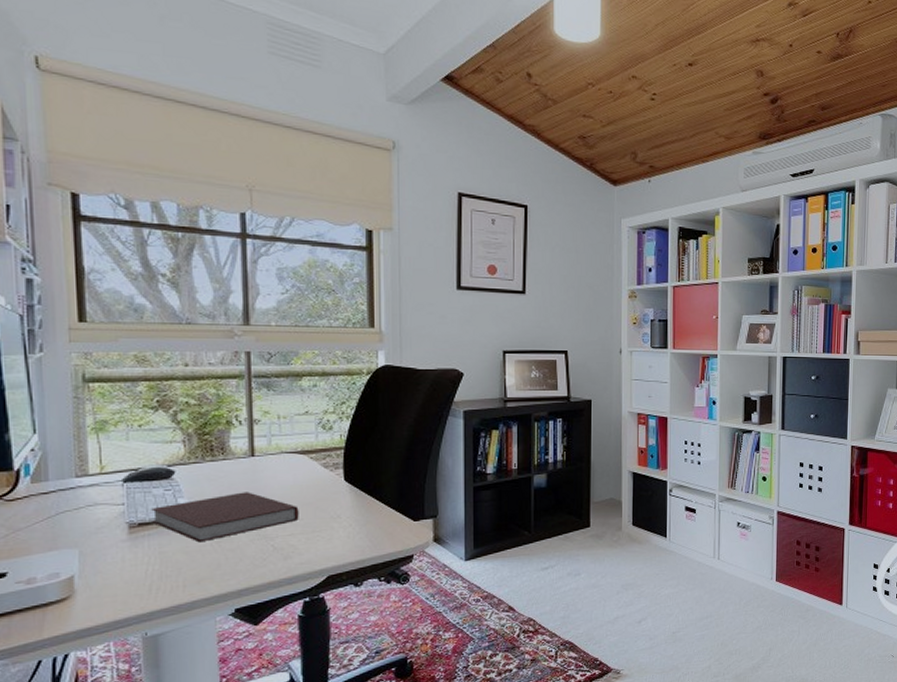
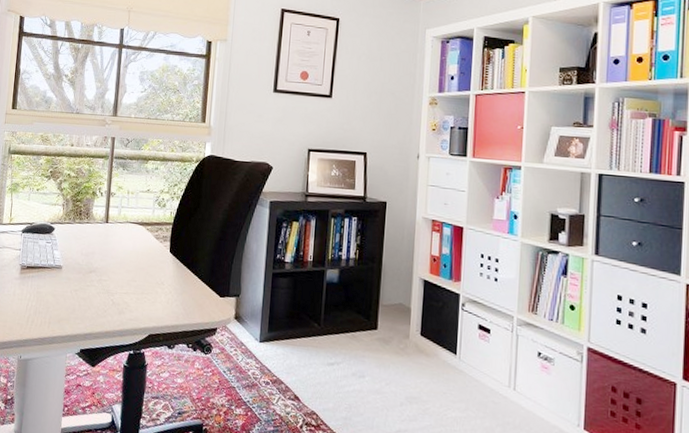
notebook: present [151,492,299,543] -> none [35,251,134,289]

